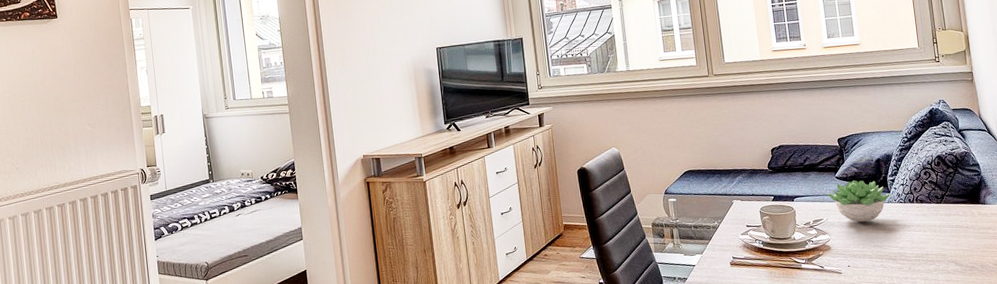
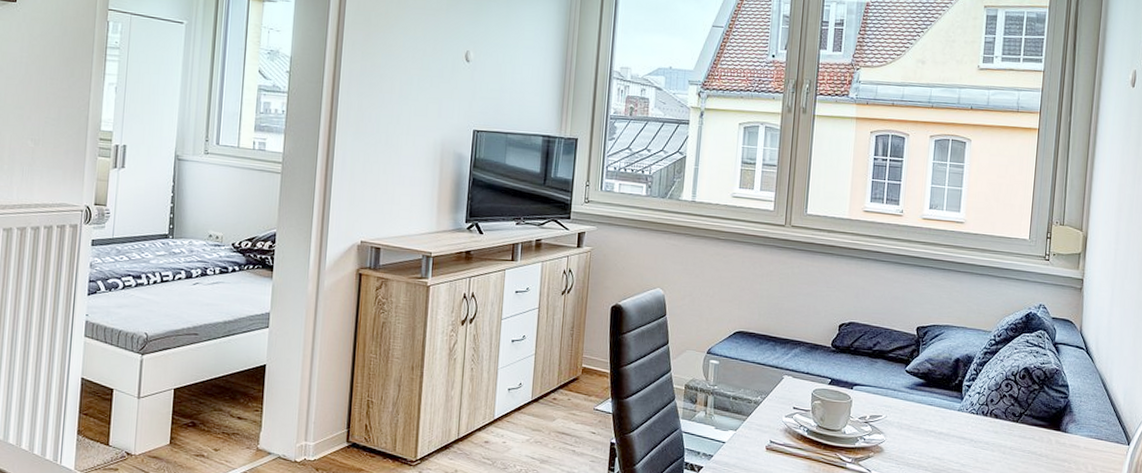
succulent plant: present [827,180,891,222] -> none [892,377,964,428]

